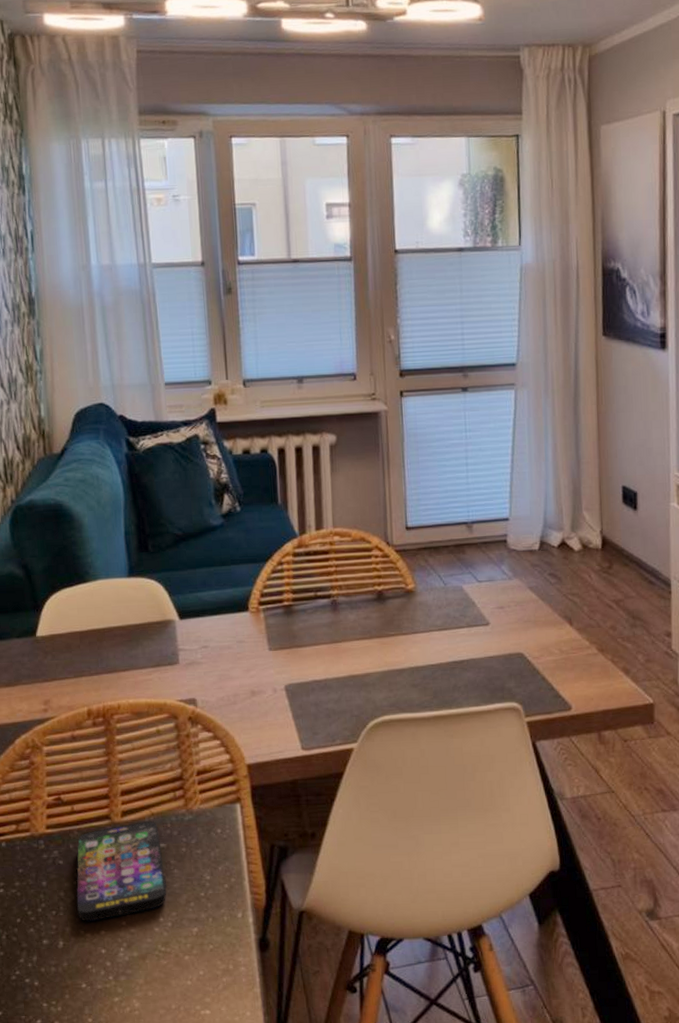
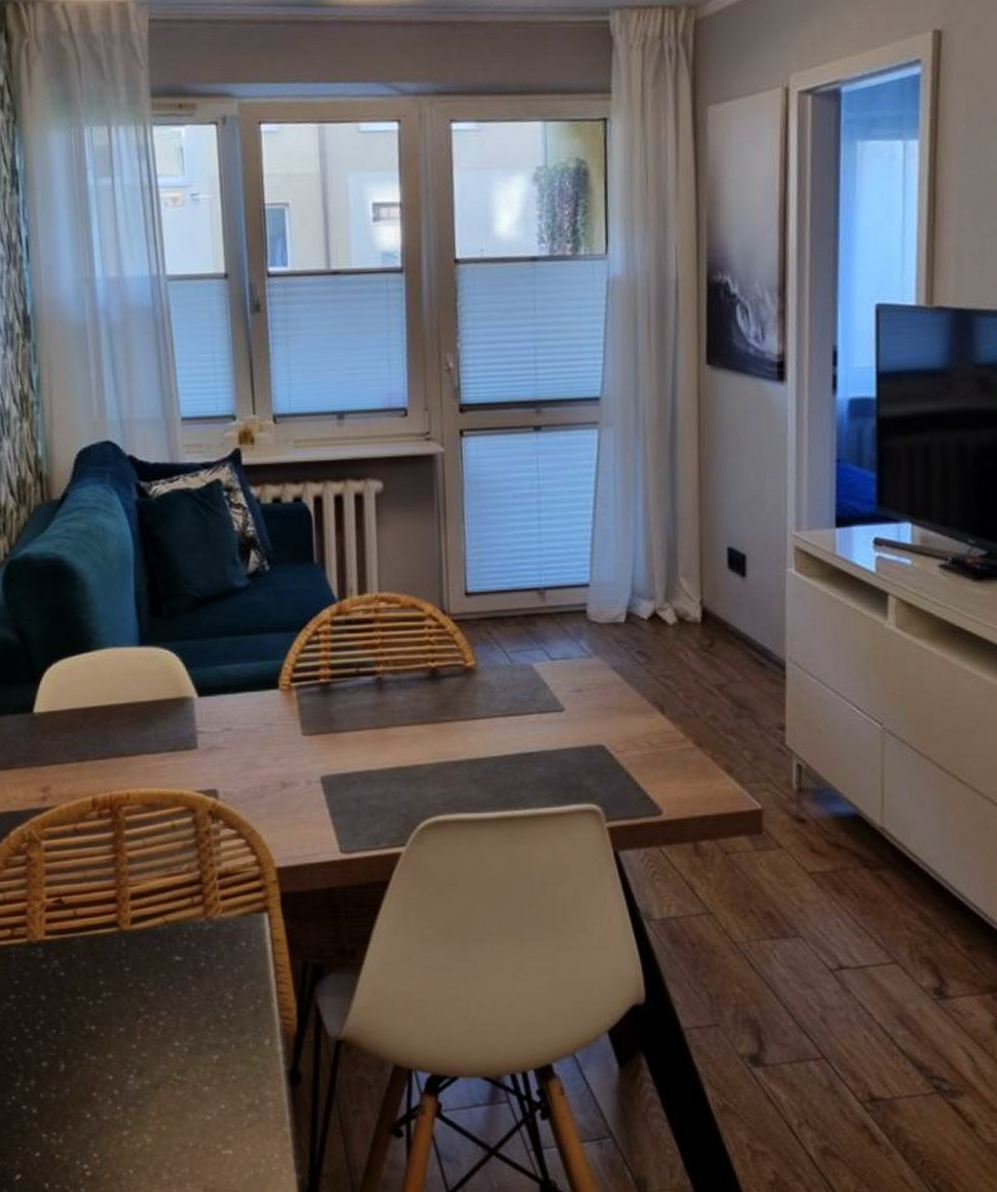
smartphone: present [76,821,167,922] -> none [79,930,184,1043]

